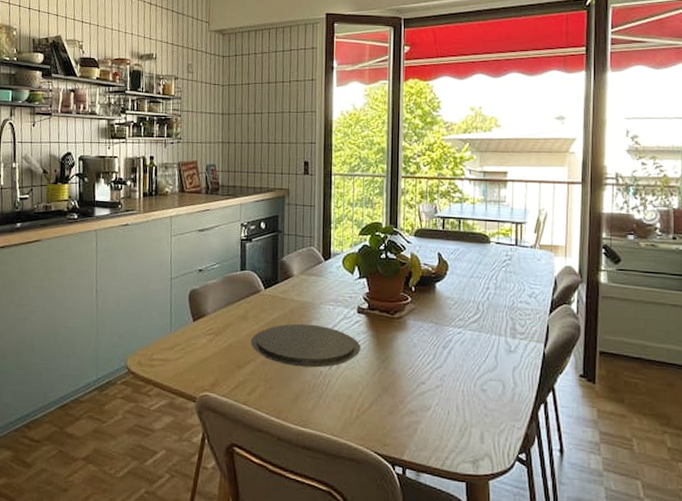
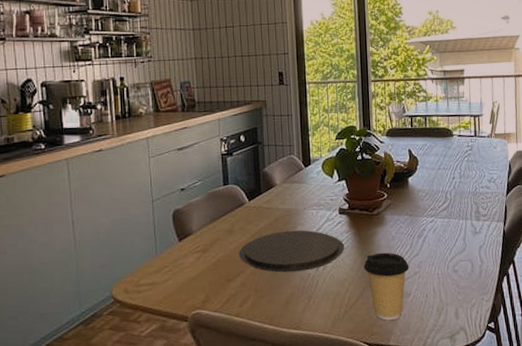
coffee cup: none [379,359,431,433] -> present [363,252,409,321]

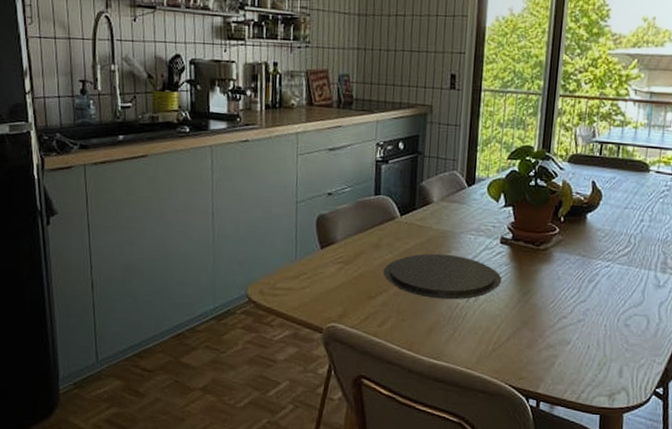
coffee cup: present [363,252,409,321] -> none [519,292,573,367]

